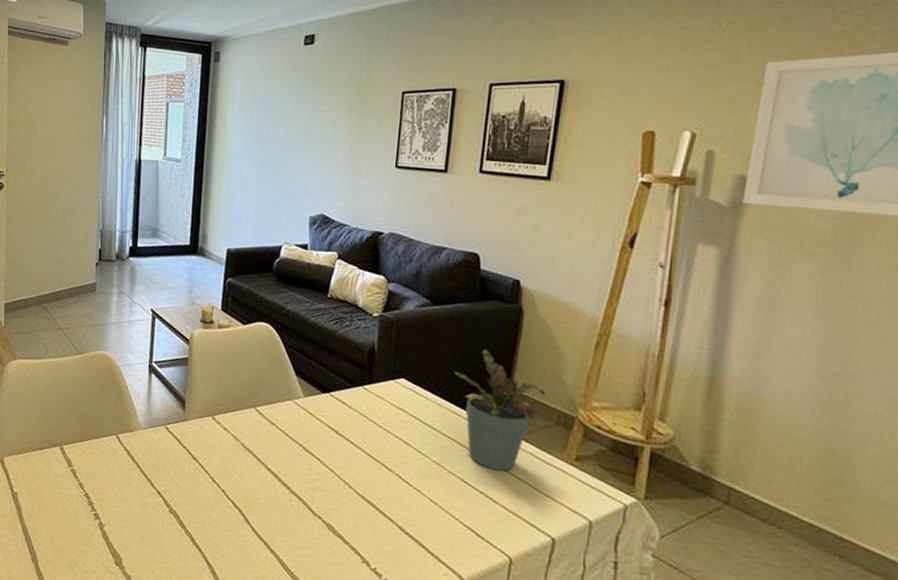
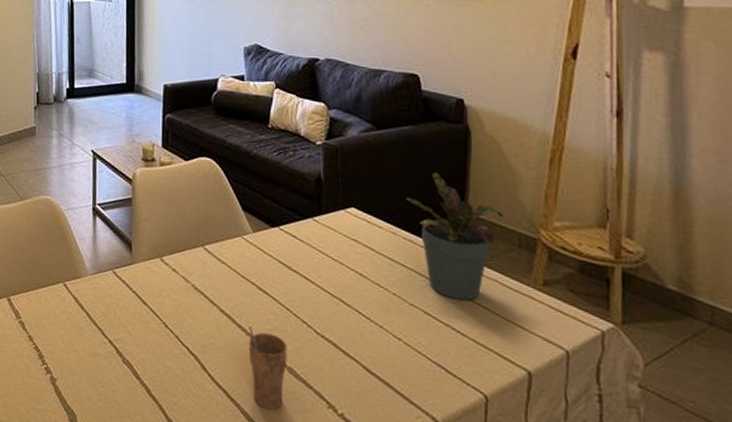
cup: none [291,484,329,563] -> present [248,326,287,411]

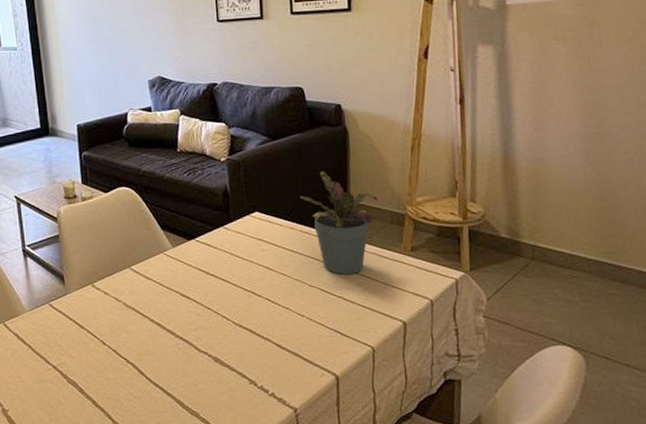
cup: present [248,326,287,411] -> none [177,329,213,397]

